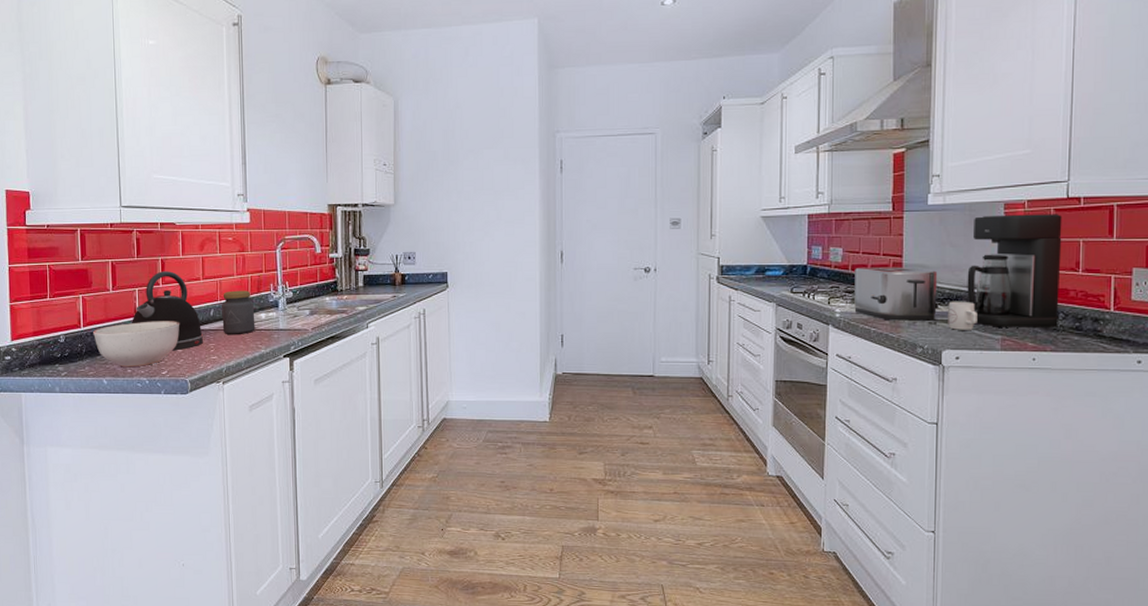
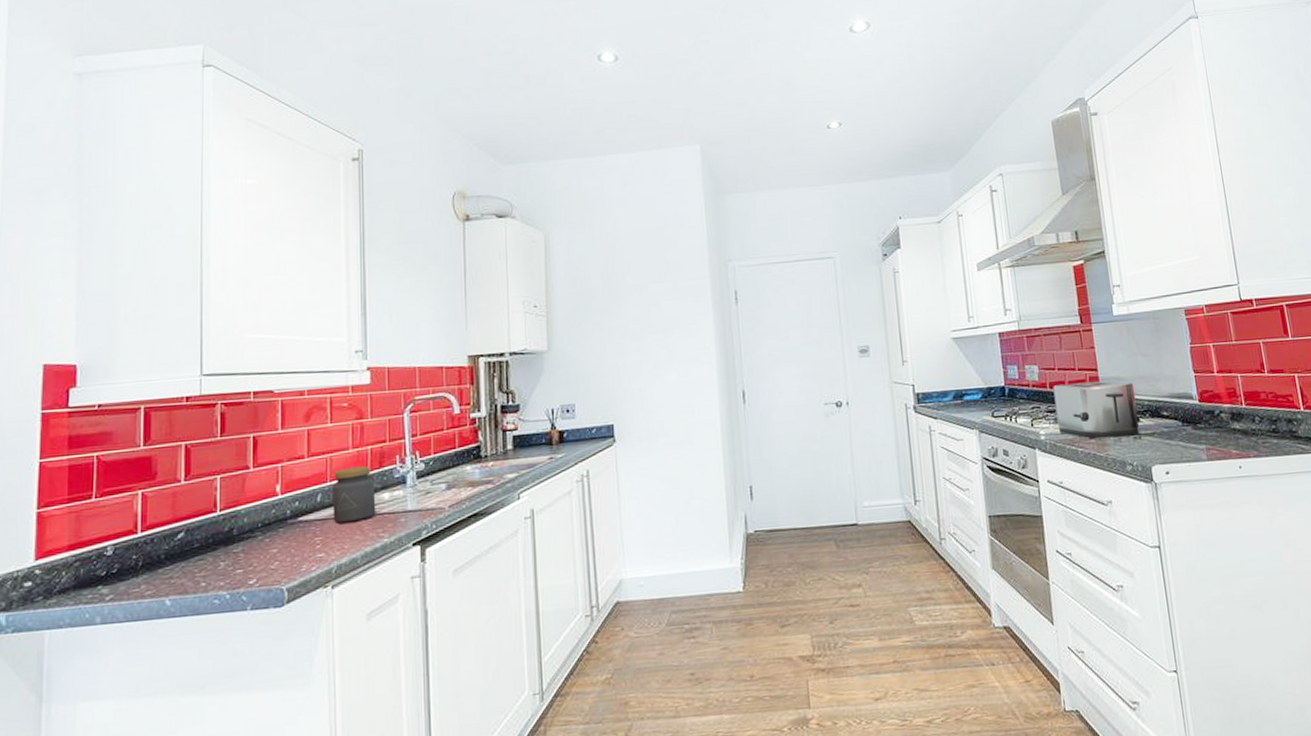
bowl: present [93,321,180,368] -> none [155,512,276,581]
kettle: present [132,271,204,351] -> none [210,450,308,552]
mug: present [948,301,978,330] -> none [1149,412,1180,443]
coffee maker: present [967,214,1062,327] -> none [1159,317,1256,437]

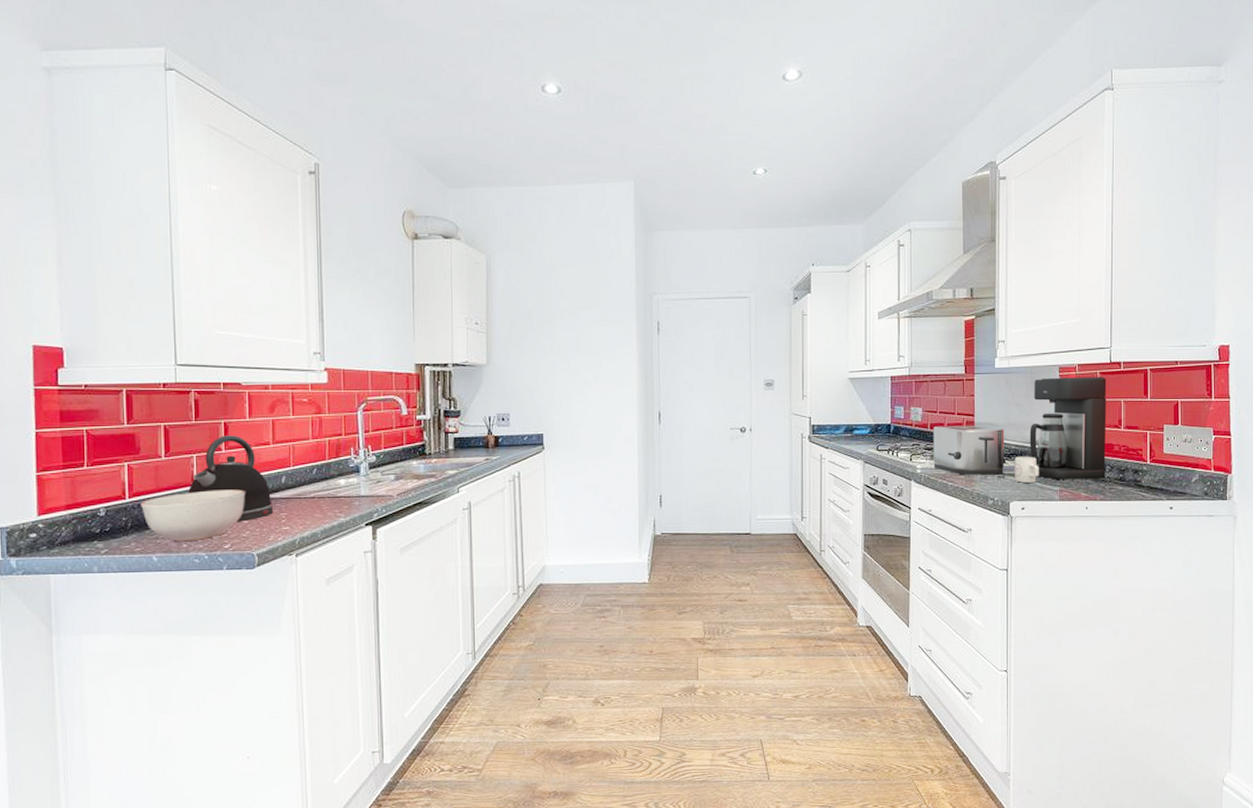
bowl: none [155,512,276,581] -> present [141,489,246,542]
kettle: none [210,450,308,552] -> present [188,435,274,522]
jar: present [332,466,376,524] -> none [295,455,334,503]
mug: none [1149,412,1180,443] -> present [1014,456,1039,483]
coffee maker: none [1159,317,1256,437] -> present [1030,377,1107,480]

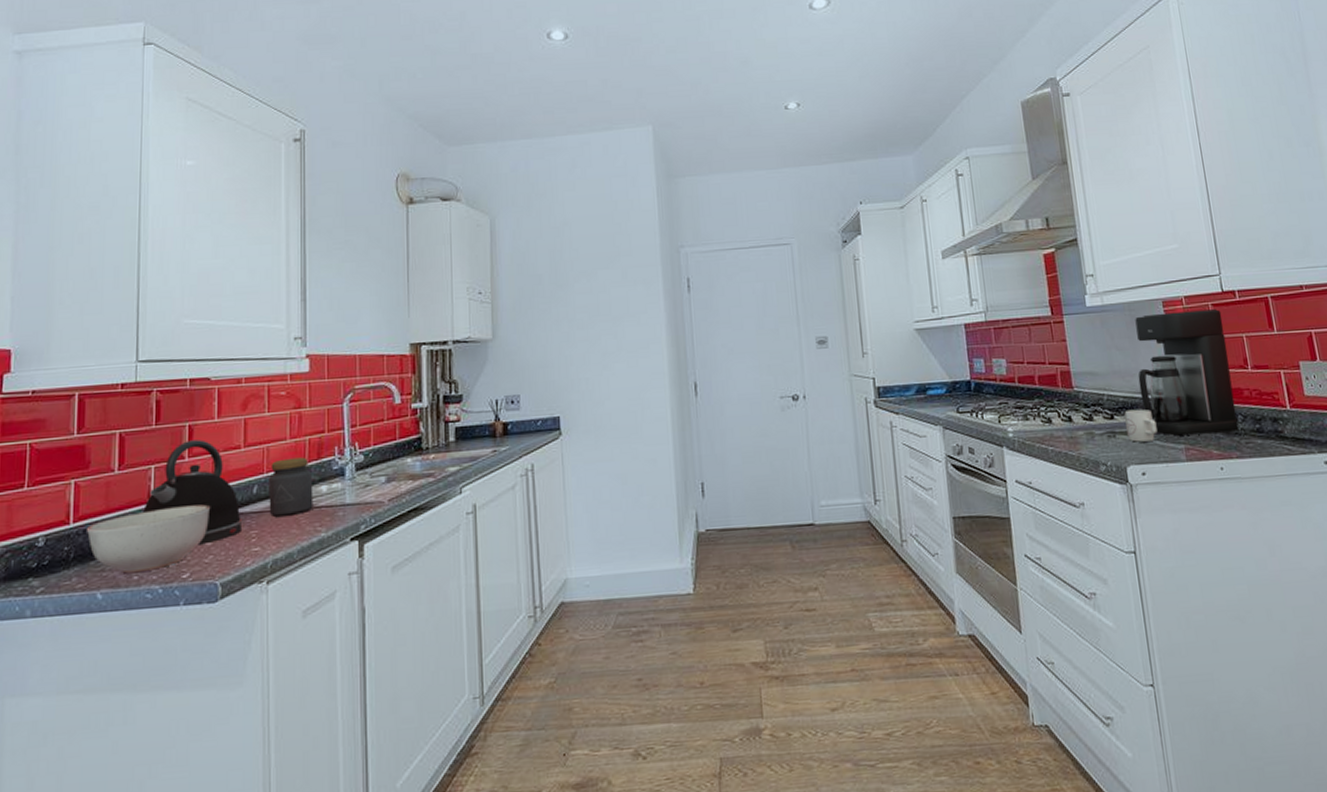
jar: none [295,455,334,503] -> present [269,457,313,517]
toaster: present [933,425,1005,475] -> none [1021,375,1114,437]

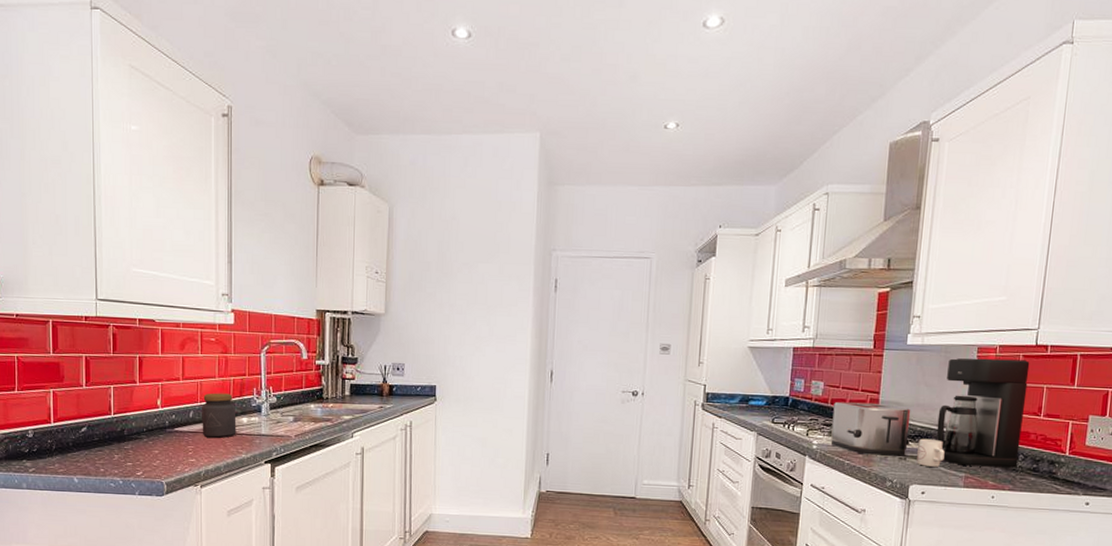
bowl: present [87,504,211,574] -> none [64,419,157,467]
kettle: present [143,439,243,545] -> none [106,369,182,452]
toaster: none [1021,375,1114,437] -> present [830,401,911,456]

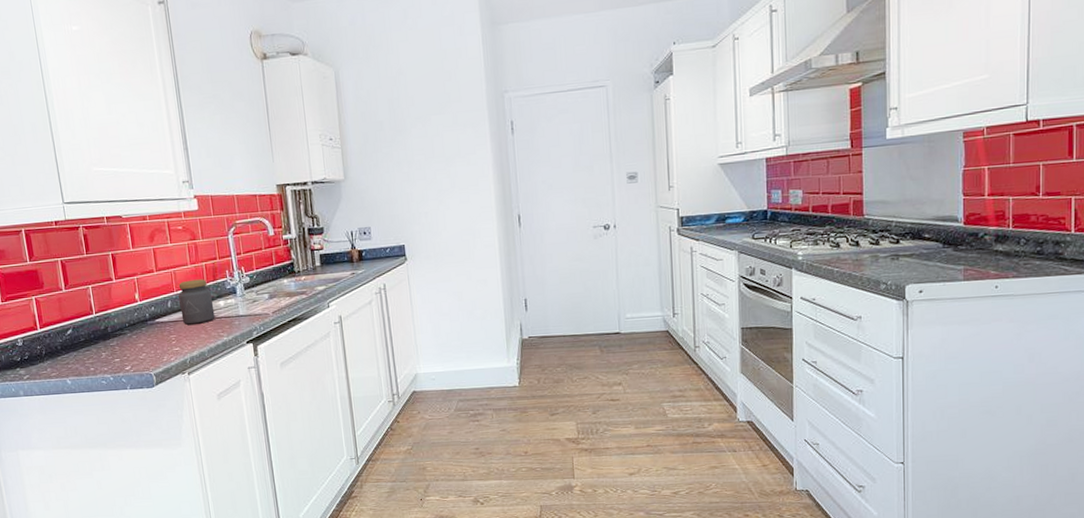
toaster: present [830,401,911,456] -> none [815,204,899,260]
mug: present [916,438,945,467] -> none [910,234,940,264]
coffee maker: present [936,358,1030,468] -> none [928,138,1022,258]

